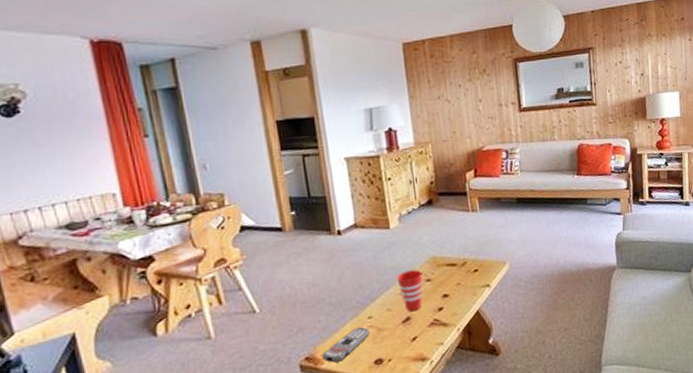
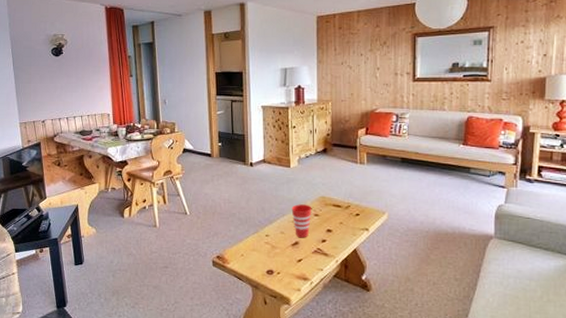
remote control: present [322,326,370,363] -> none [229,241,266,265]

